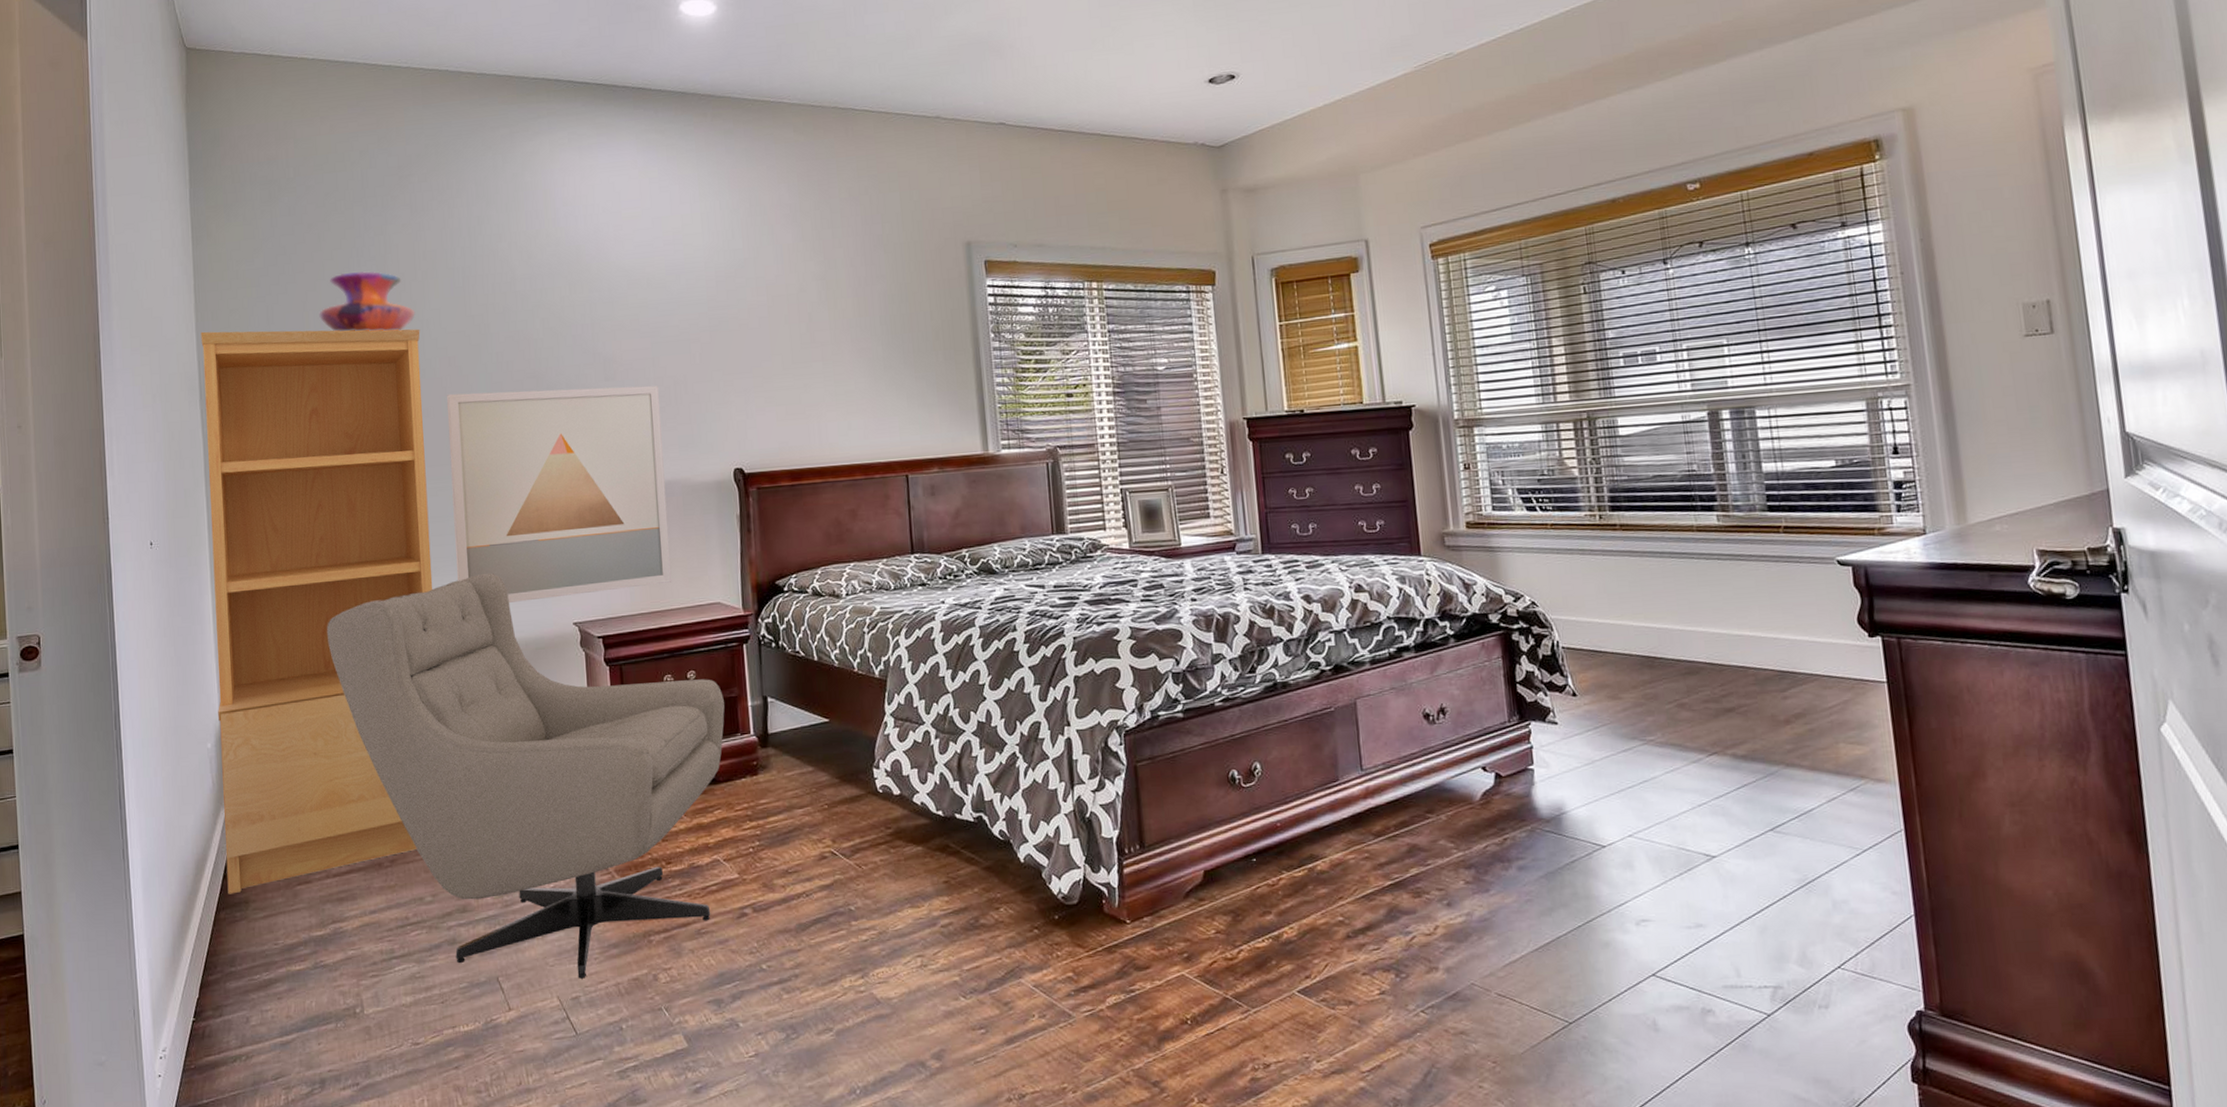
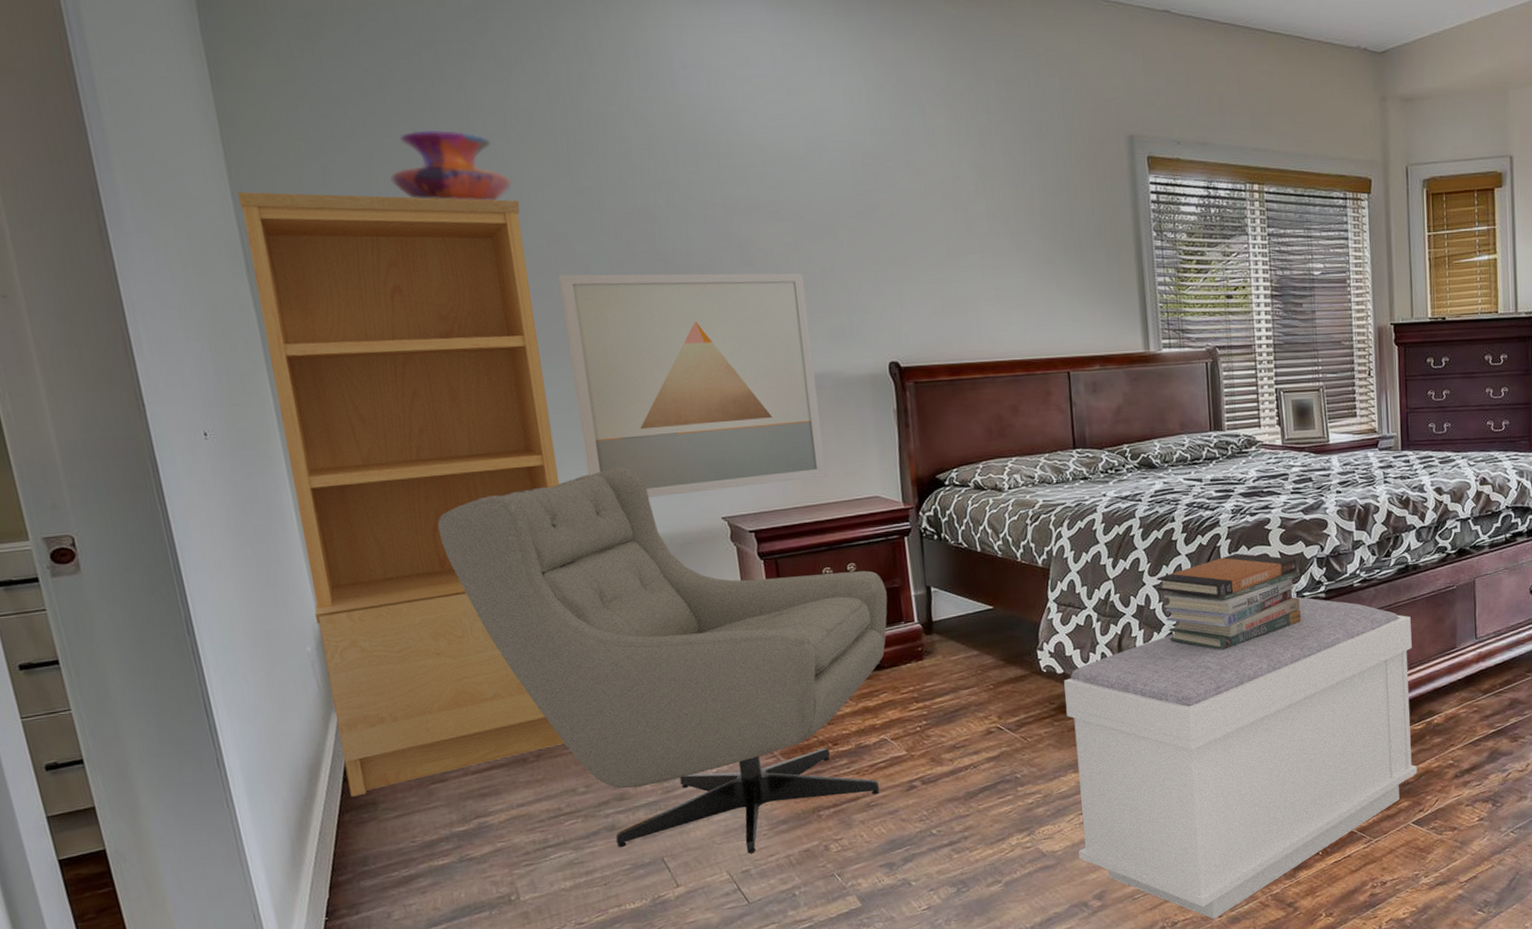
bench: none [901,716,1301,1095] -> present [1064,596,1418,919]
book stack: none [998,666,1157,775] -> present [1157,553,1301,650]

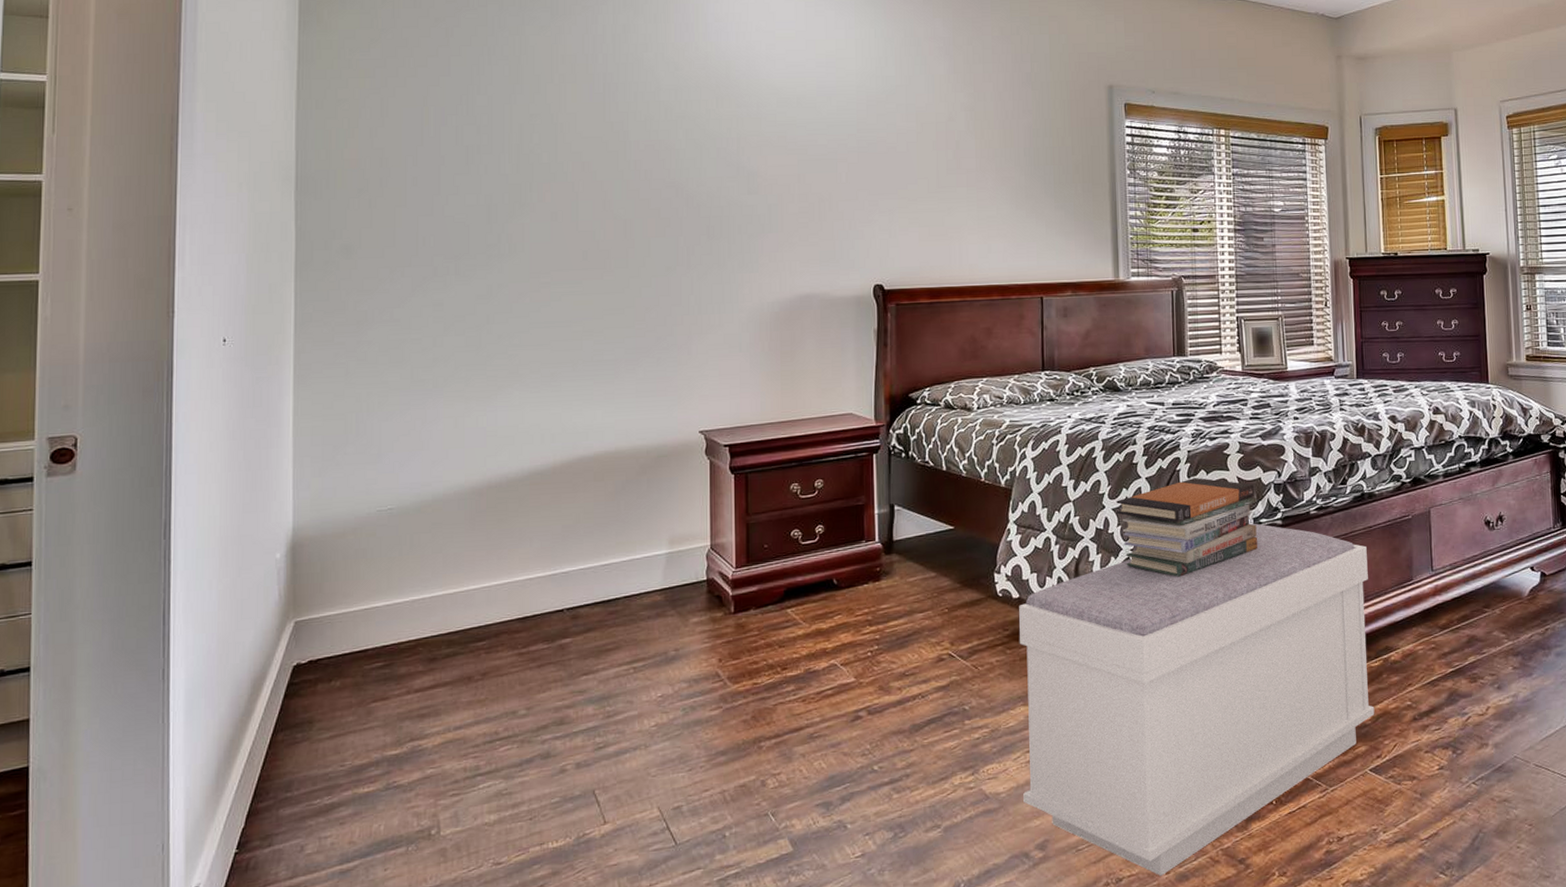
bookcase: present [237,191,565,797] -> none [289,120,553,715]
decorative vase: present [390,130,512,201] -> none [441,70,549,132]
armchair: present [437,467,888,854] -> none [425,379,851,788]
wall art: present [558,273,827,497] -> none [576,198,805,410]

